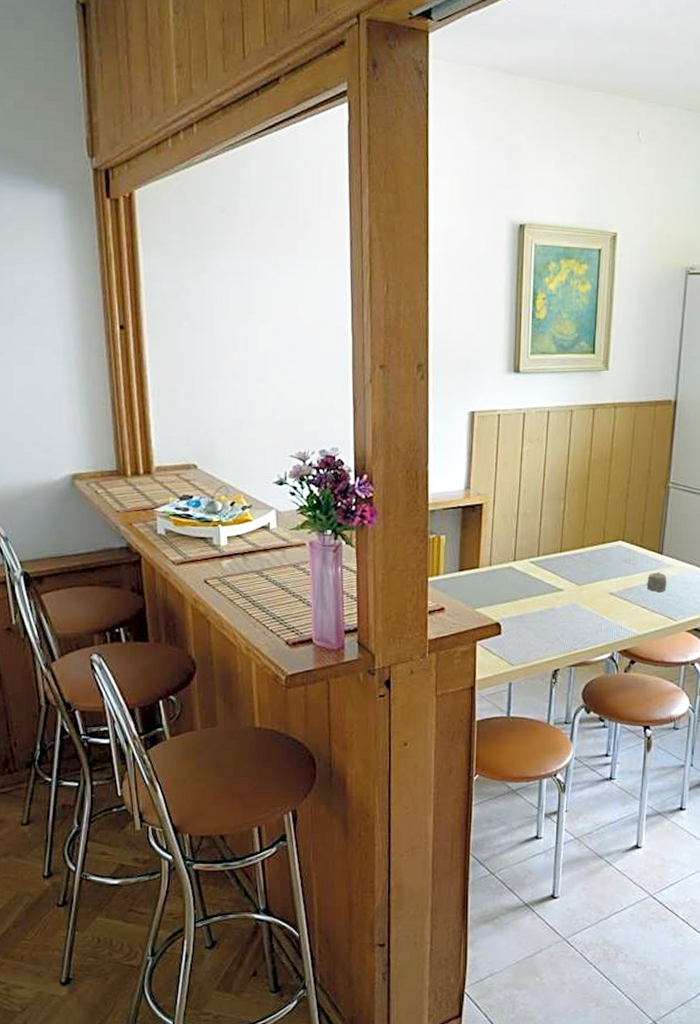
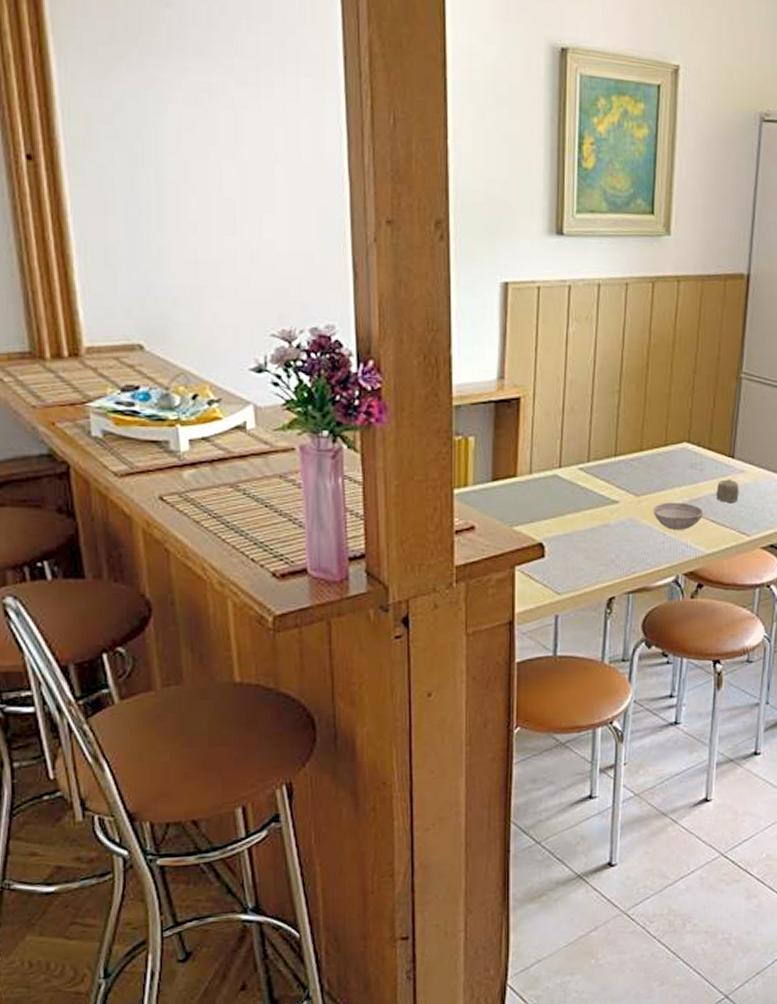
bowl: none [592,591,636,614] -> present [653,502,704,530]

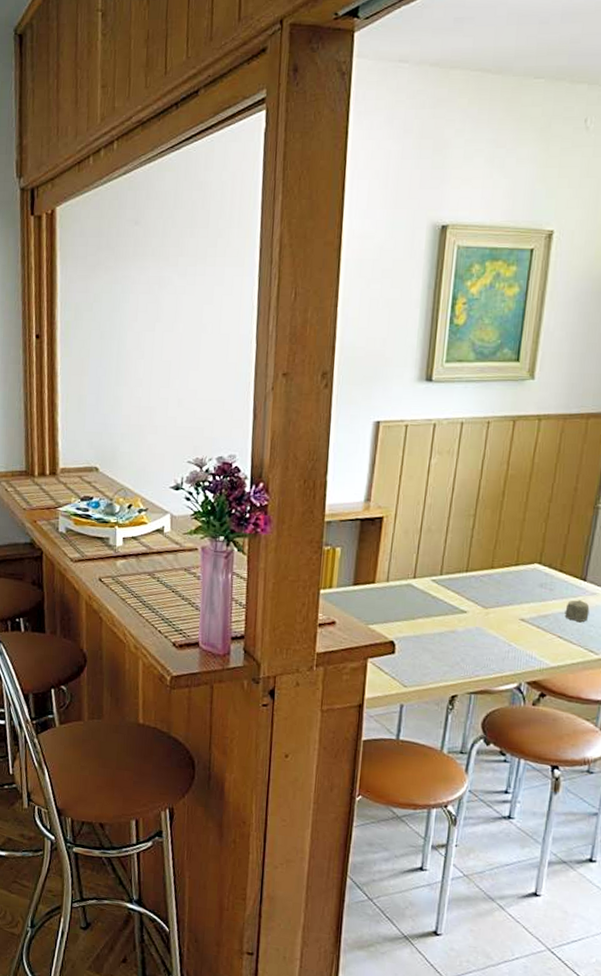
bowl: present [653,502,704,530] -> none [500,616,551,643]

